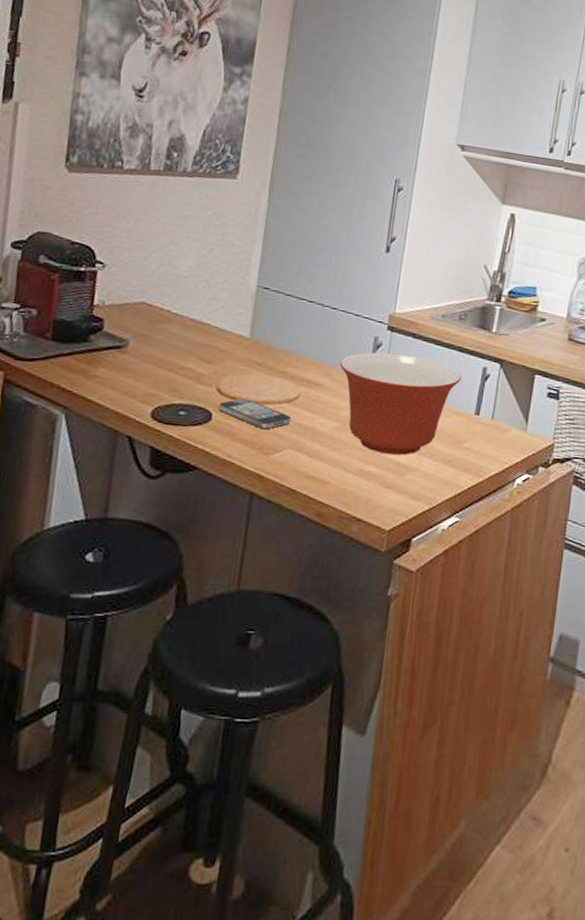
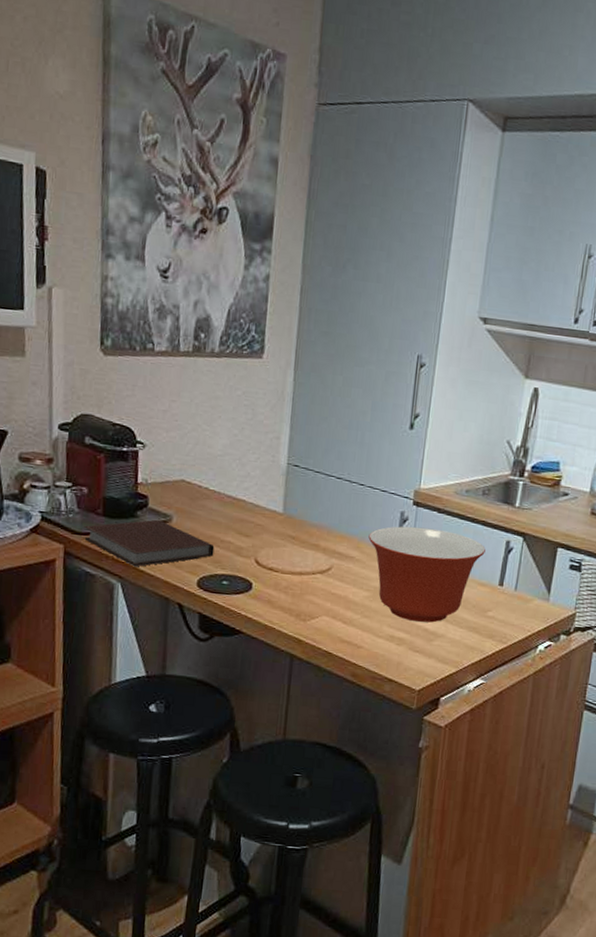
notebook: none [28,344,173,396] -> present [84,519,215,567]
smartphone: present [218,398,292,430] -> none [258,569,325,598]

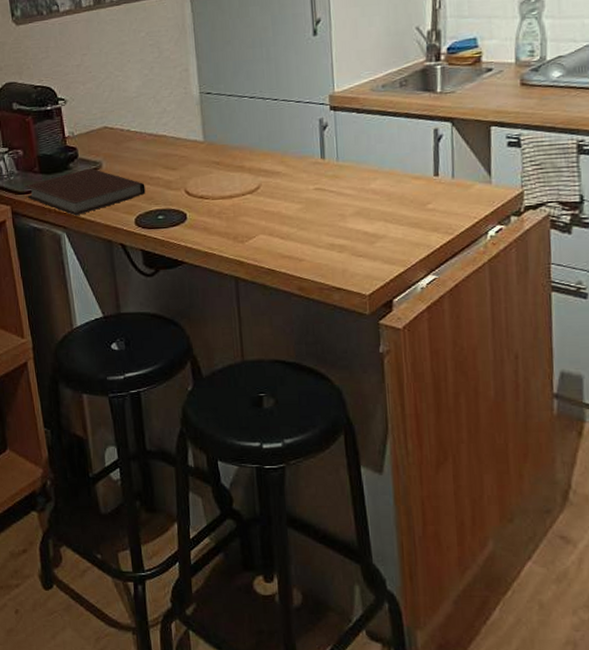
mixing bowl: present [368,526,486,623] -> none [291,129,414,226]

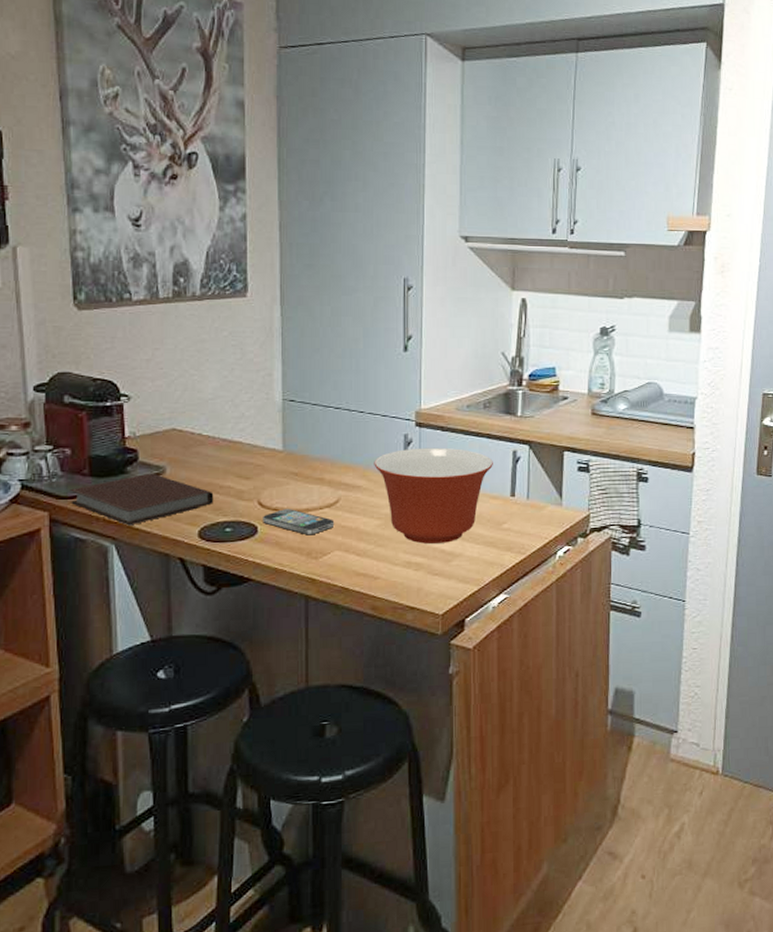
smartphone: none [190,196,258,221] -> present [263,509,335,535]
mixing bowl: none [291,129,414,226] -> present [374,447,493,544]

